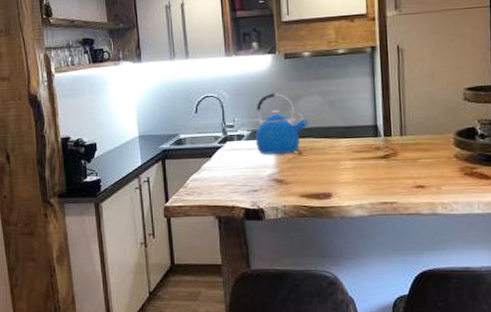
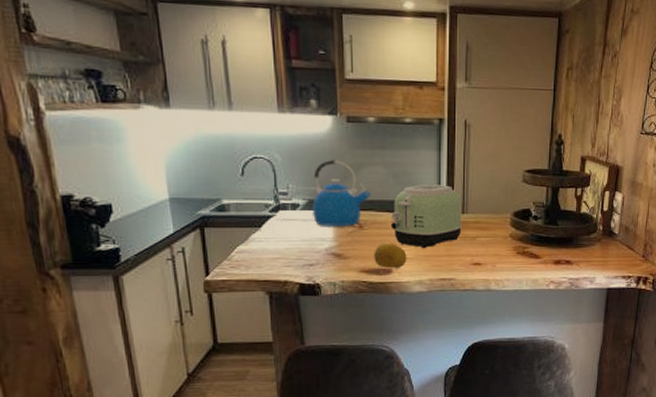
fruit: none [313,167,346,193] -> present [374,243,407,268]
toaster: none [328,109,402,173] -> present [390,185,463,249]

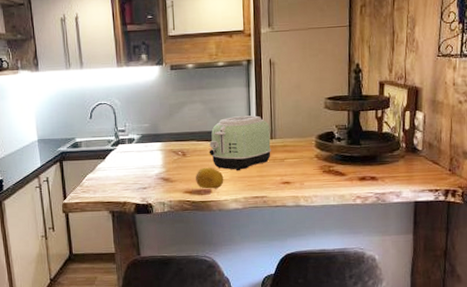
kettle: present [313,160,372,226] -> none [145,101,192,156]

